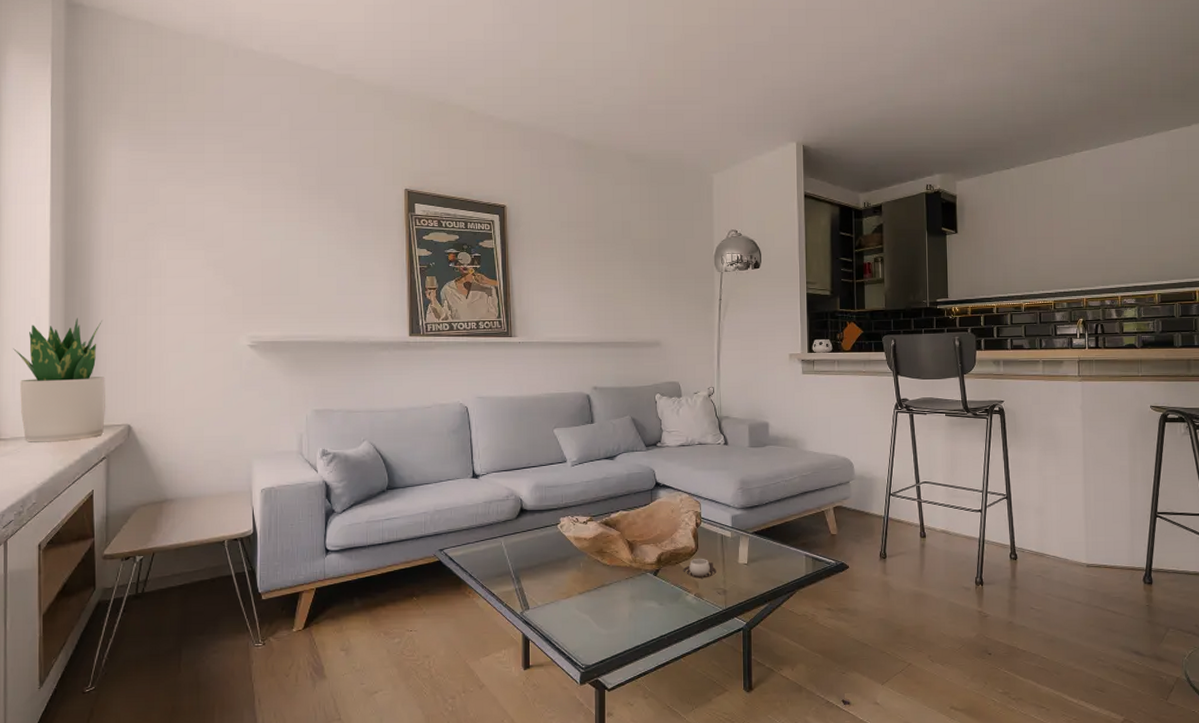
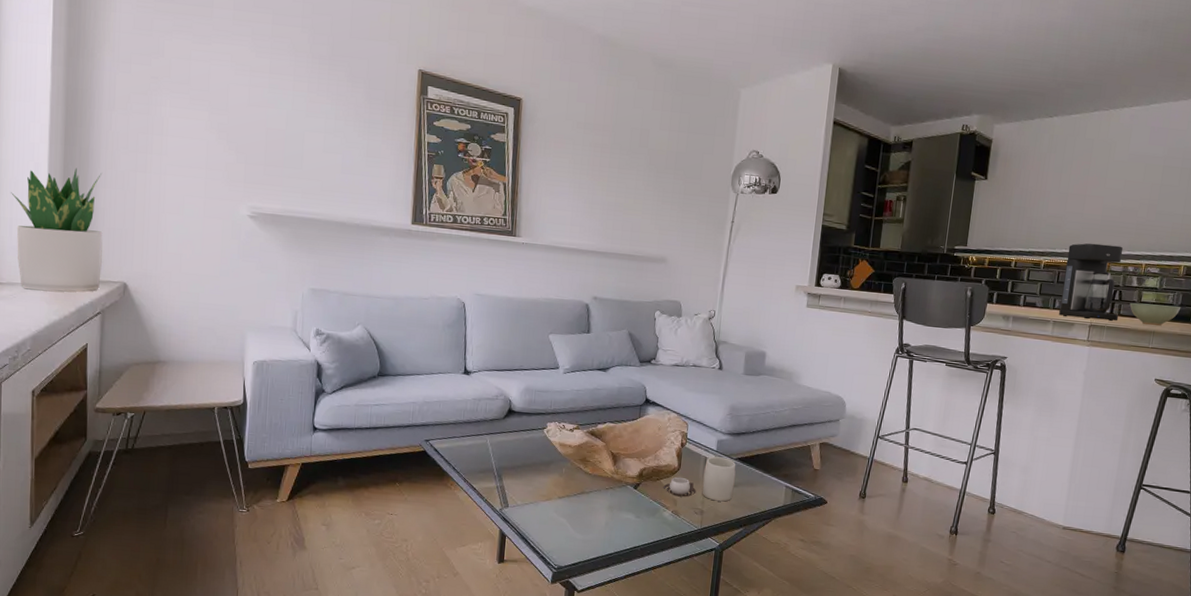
mug: none [722,533,754,579] -> present [702,456,736,502]
coffee maker: none [1045,282,1105,356] -> present [1059,243,1124,322]
bowl: none [1113,333,1163,355] -> present [1129,302,1181,327]

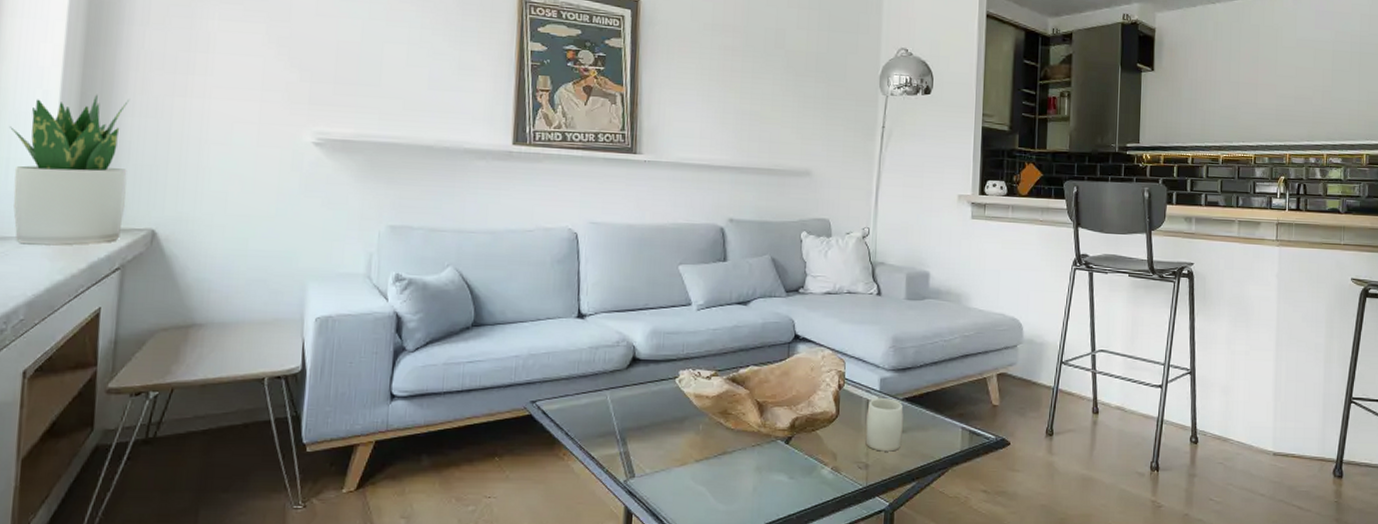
cup: present [663,477,696,497] -> none [819,425,859,450]
coffee maker: present [1059,243,1124,322] -> none [1243,134,1306,218]
bowl: present [1129,302,1181,327] -> none [1316,196,1369,221]

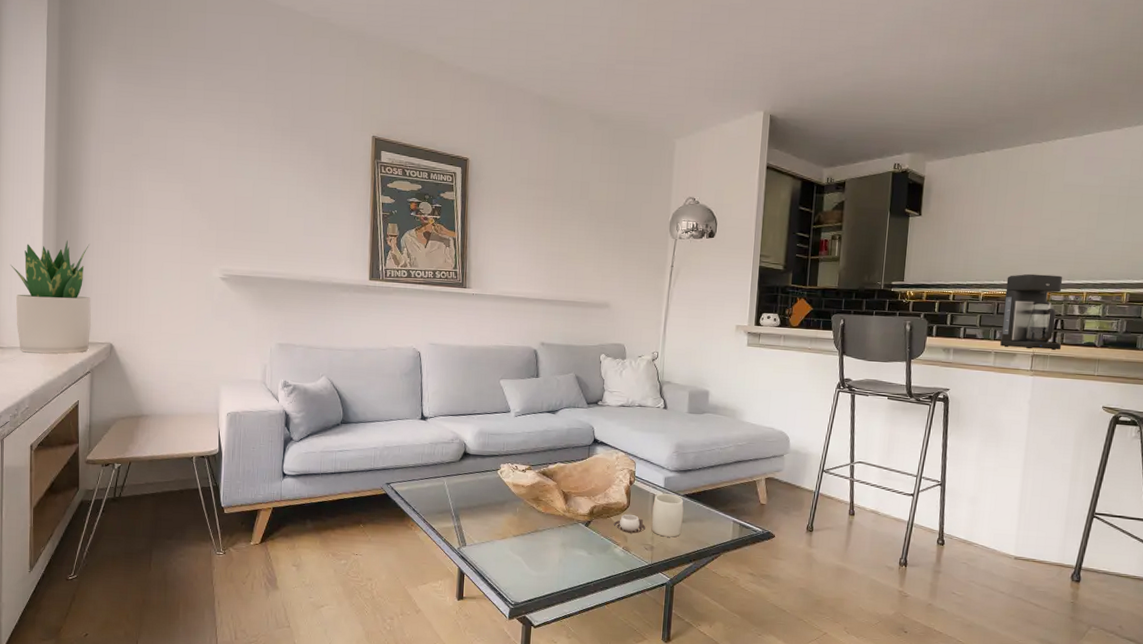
cup: none [819,425,859,450] -> present [613,514,646,534]
coffee maker: none [1243,134,1306,218] -> present [1000,273,1063,351]

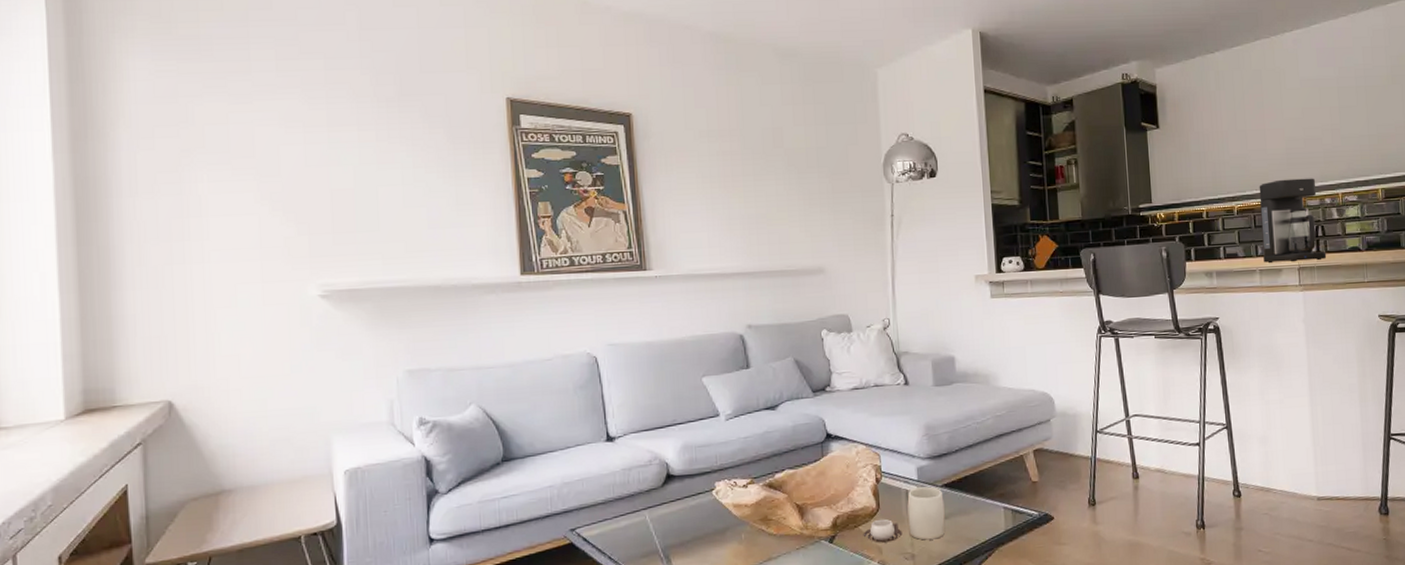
planter: present [11,240,91,354] -> none [12,271,138,430]

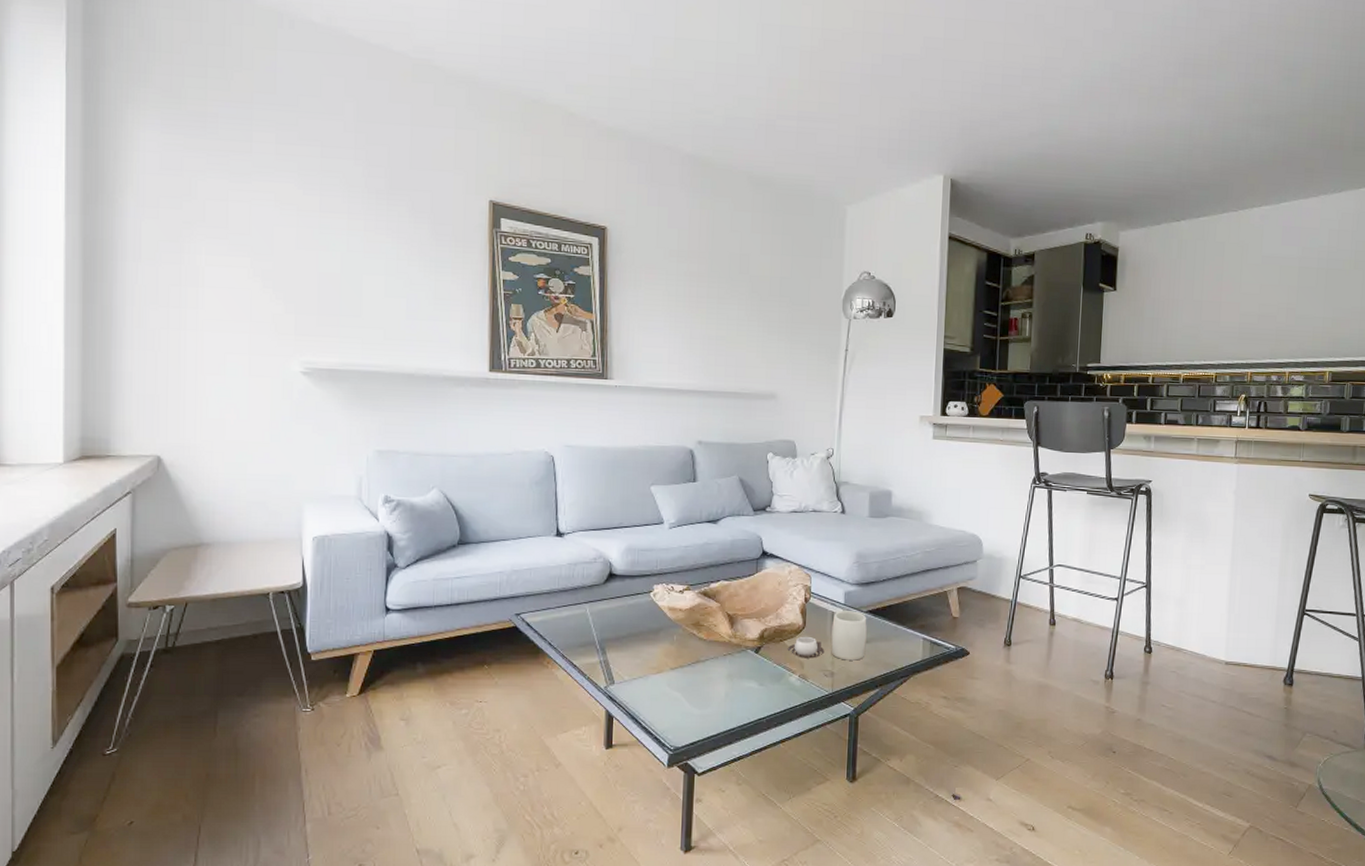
coffee maker: present [1259,178,1327,264] -> none [1203,352,1266,436]

